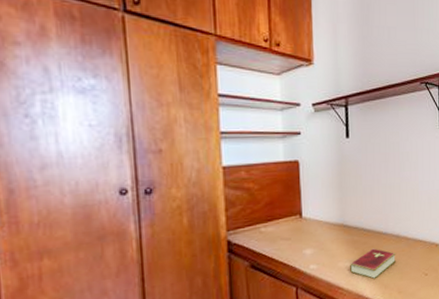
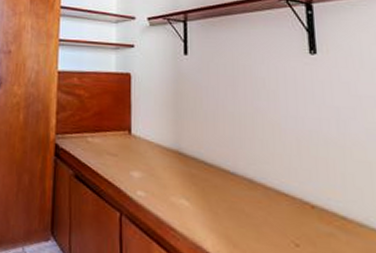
hardcover book: present [350,248,397,280] -> none [186,189,250,231]

